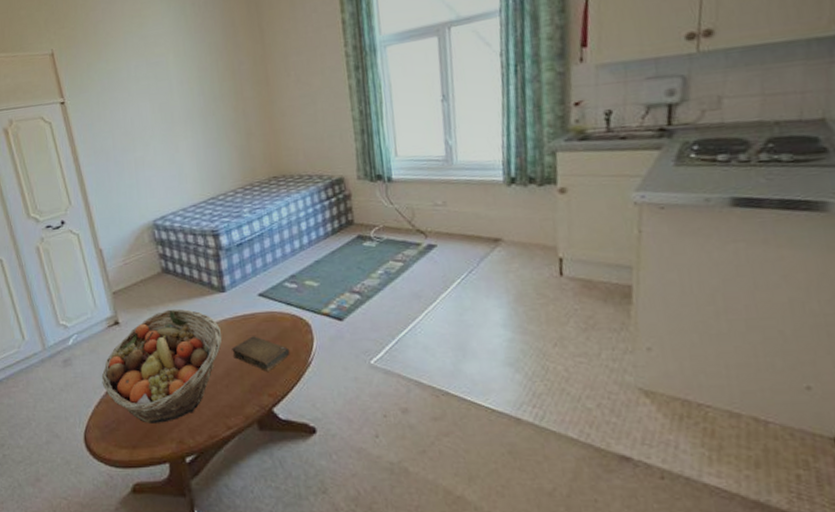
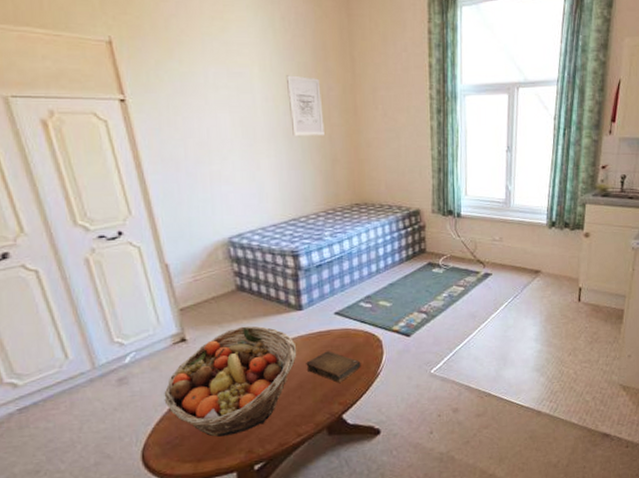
wall art: none [198,55,238,115] -> present [285,75,324,136]

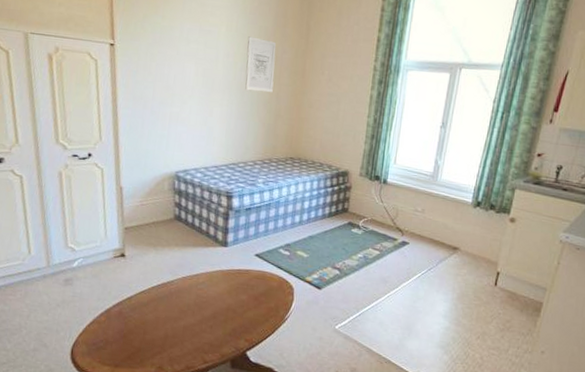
fruit basket: present [164,326,297,437] -> none [98,252,216,349]
book: present [306,351,361,383] -> none [222,288,272,321]

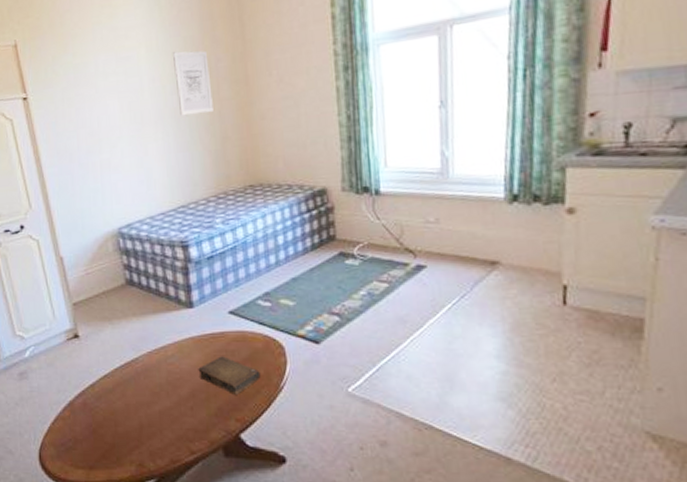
book: none [222,288,272,321] -> present [198,356,261,395]

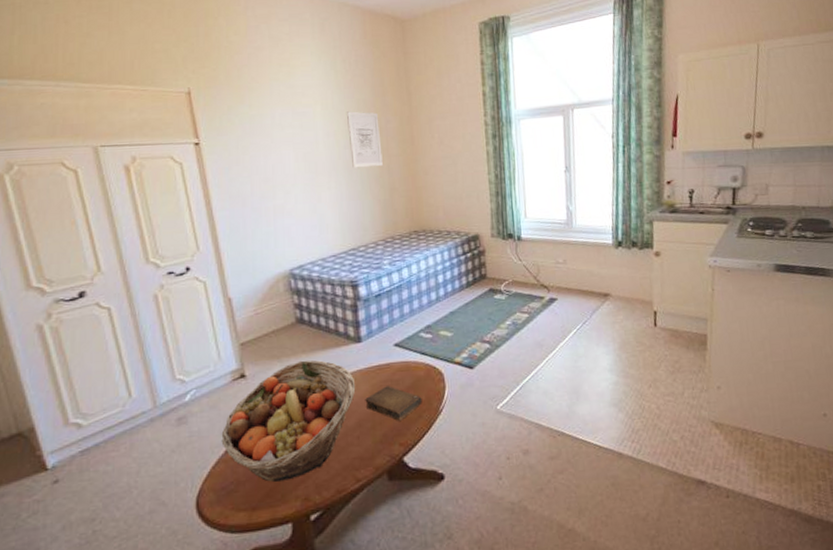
fruit basket: none [58,323,189,444] -> present [221,360,356,482]

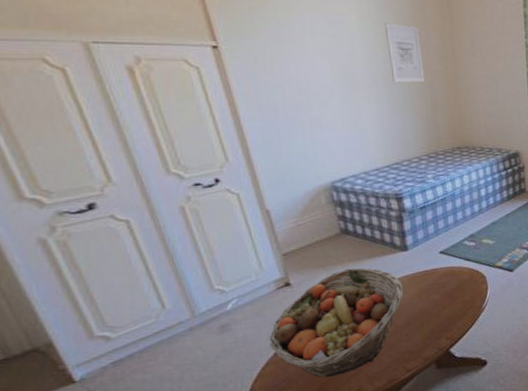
book: present [365,385,423,421] -> none [413,288,467,319]

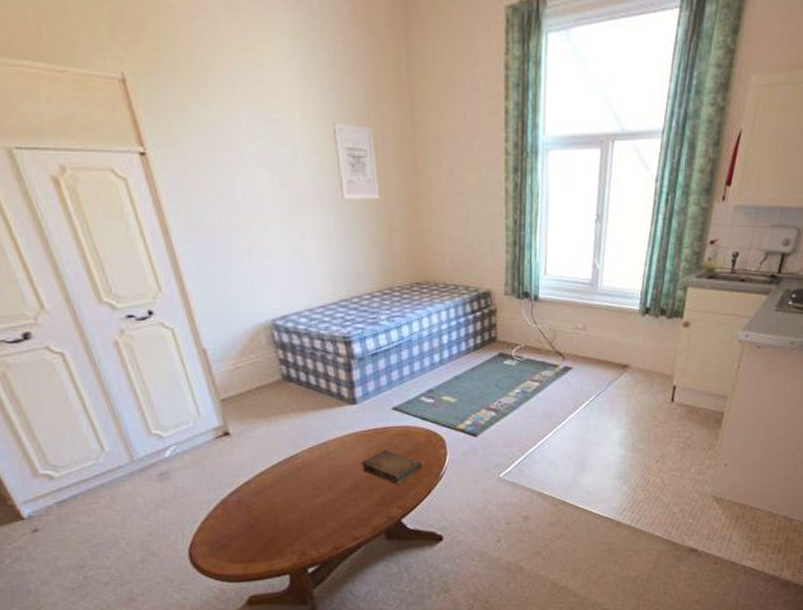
fruit basket: present [269,267,404,378] -> none [208,420,352,538]
book: none [413,288,467,319] -> present [361,450,422,485]

